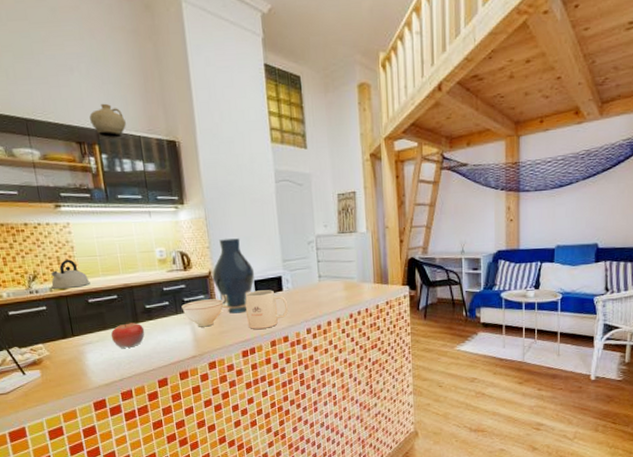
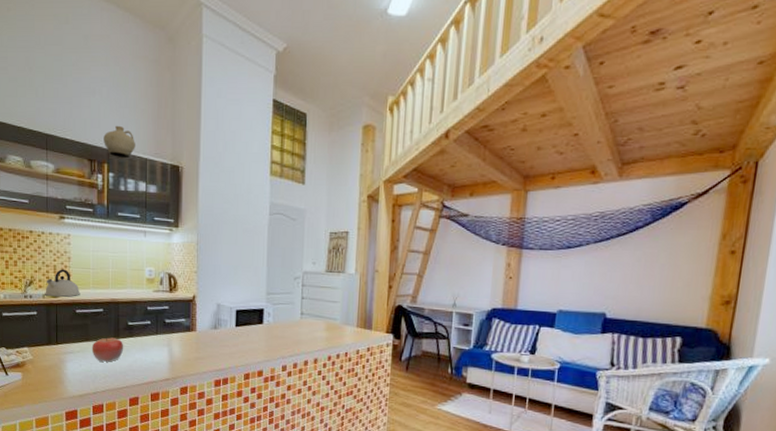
bowl: present [181,299,224,327] -> none [162,323,203,351]
vase: present [212,238,255,314] -> none [196,265,238,341]
mug: present [245,290,289,329] -> none [223,320,267,360]

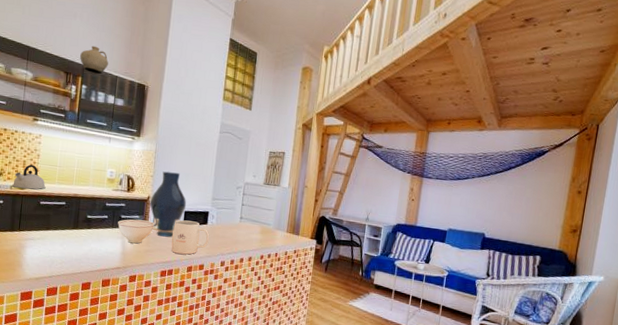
fruit: present [91,335,124,362] -> none [51,226,82,250]
bowl: none [162,323,203,351] -> present [117,219,155,244]
vase: none [196,265,238,341] -> present [149,171,187,237]
mug: none [223,320,267,360] -> present [171,220,210,255]

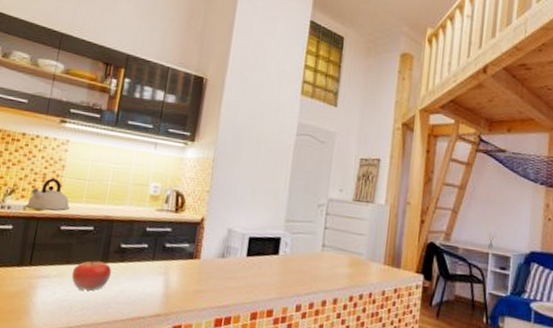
fruit: none [51,226,82,250] -> present [71,258,112,291]
ceramic jug: present [80,45,109,75] -> none [124,31,159,66]
bowl: present [117,219,155,244] -> none [160,248,209,282]
vase: present [149,171,187,237] -> none [203,185,253,272]
mug: present [171,220,210,255] -> none [229,249,282,296]

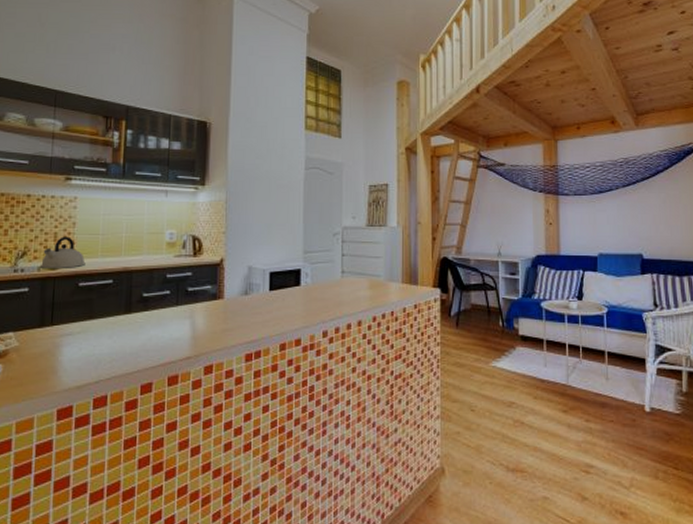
fruit: present [71,258,112,291] -> none [96,310,137,343]

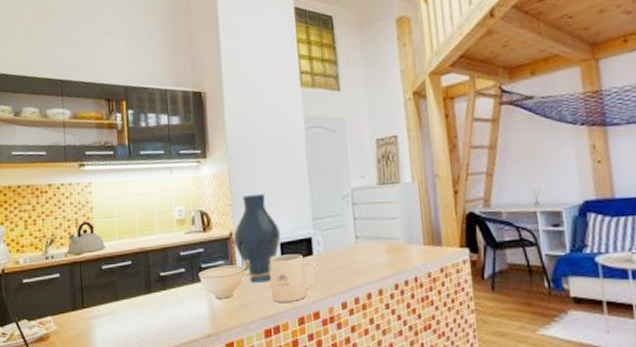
bowl: none [184,291,232,323] -> present [198,265,245,299]
vase: none [223,225,272,309] -> present [233,194,281,283]
mug: none [255,284,305,328] -> present [269,254,320,302]

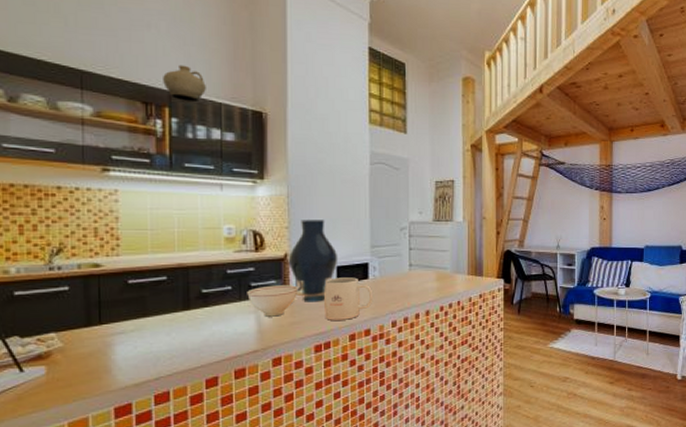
kettle: present [67,221,106,255] -> none [81,232,134,267]
ceramic jug: none [120,59,154,93] -> present [163,64,206,103]

